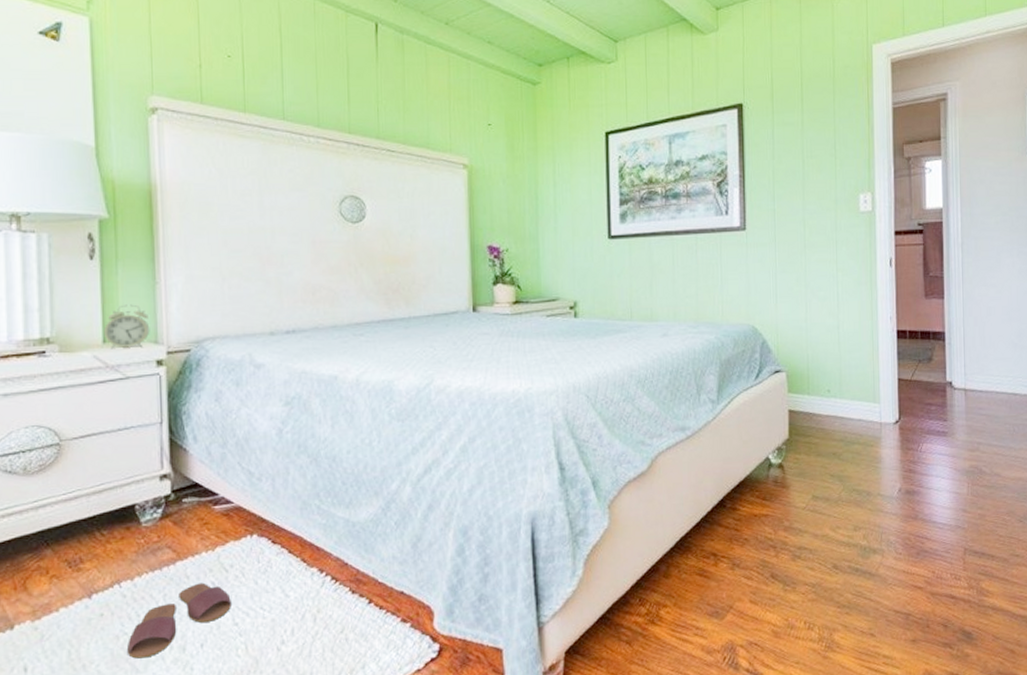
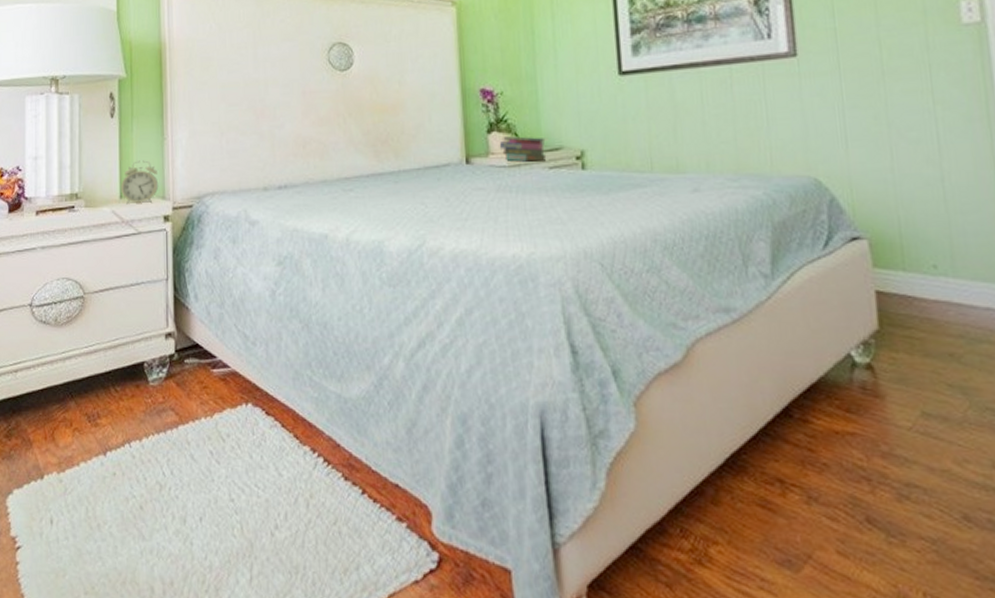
slippers: present [126,582,231,659] -> none [135,450,228,525]
books: none [504,288,547,311] -> present [500,136,549,163]

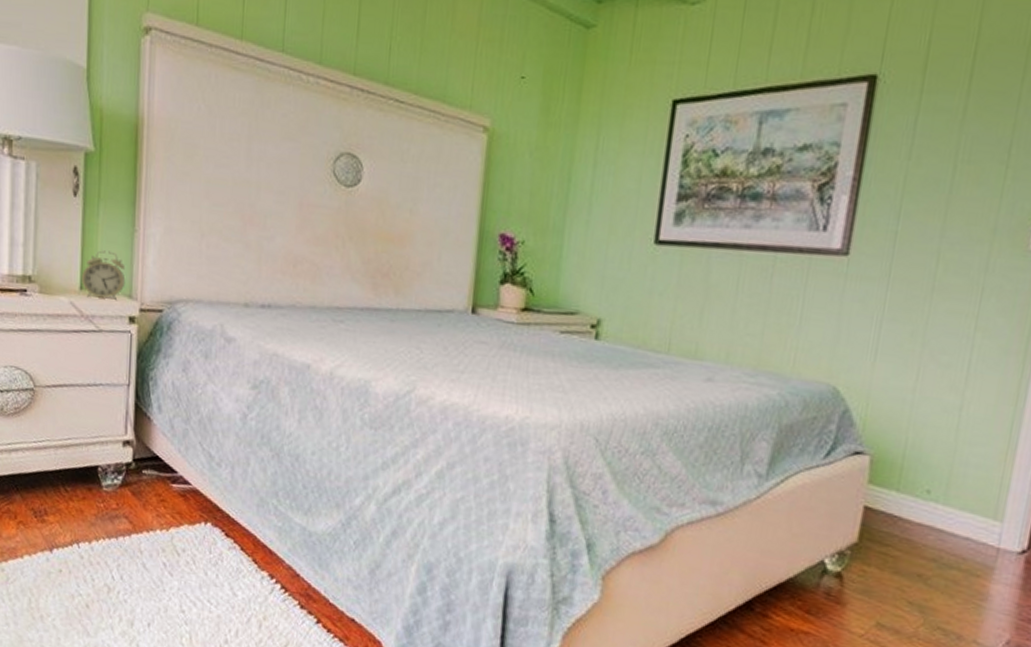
books: present [500,136,549,163] -> none [512,291,566,326]

